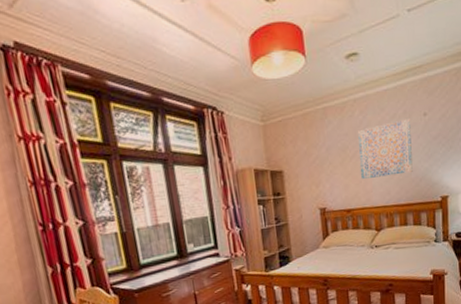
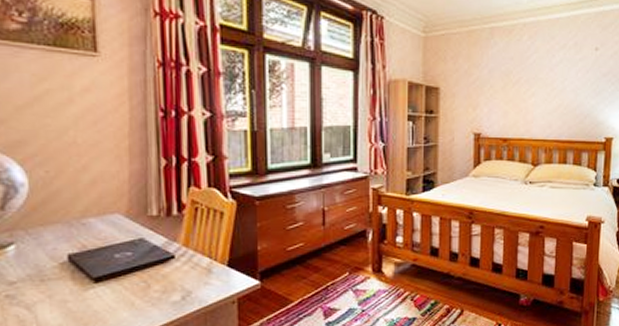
wall art: present [357,119,413,180] -> none [521,51,581,109]

